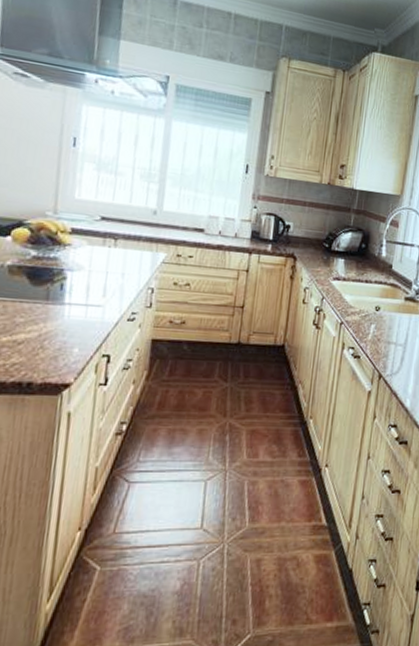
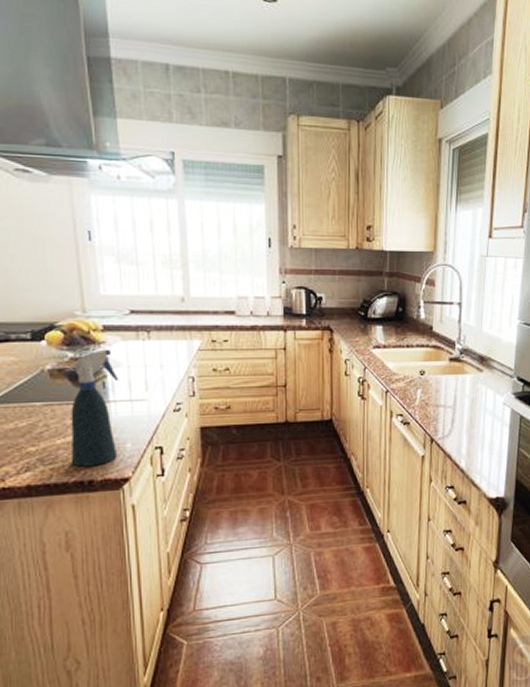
spray bottle: none [13,251,79,368] -> present [64,349,119,467]

